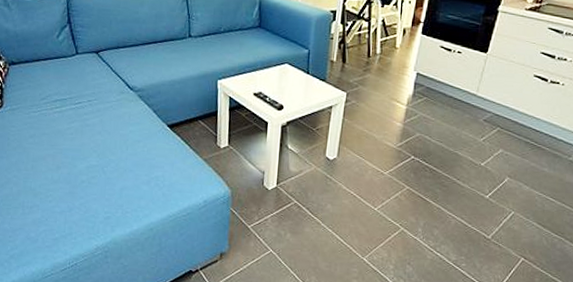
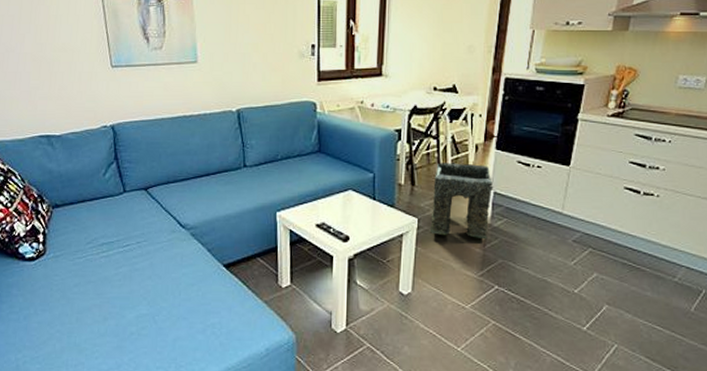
stone arch: none [356,43,417,115] -> present [429,162,494,240]

